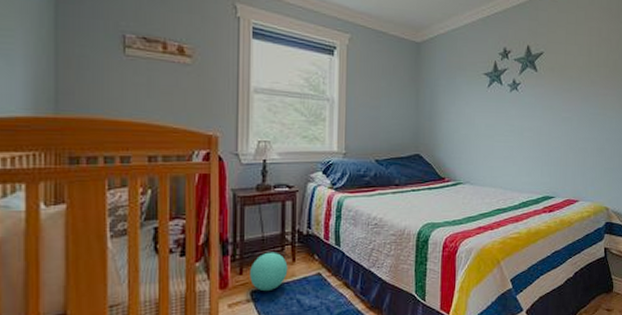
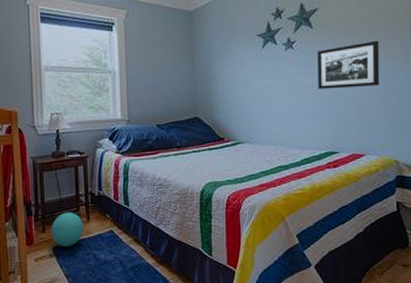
picture frame: none [539,89,597,134] -> present [318,40,380,89]

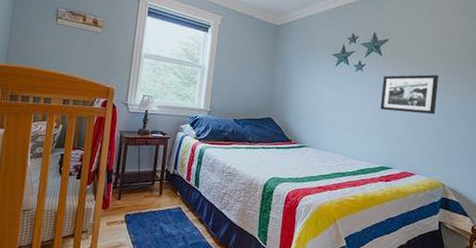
ball: present [51,212,84,248] -> none [125,184,156,217]

